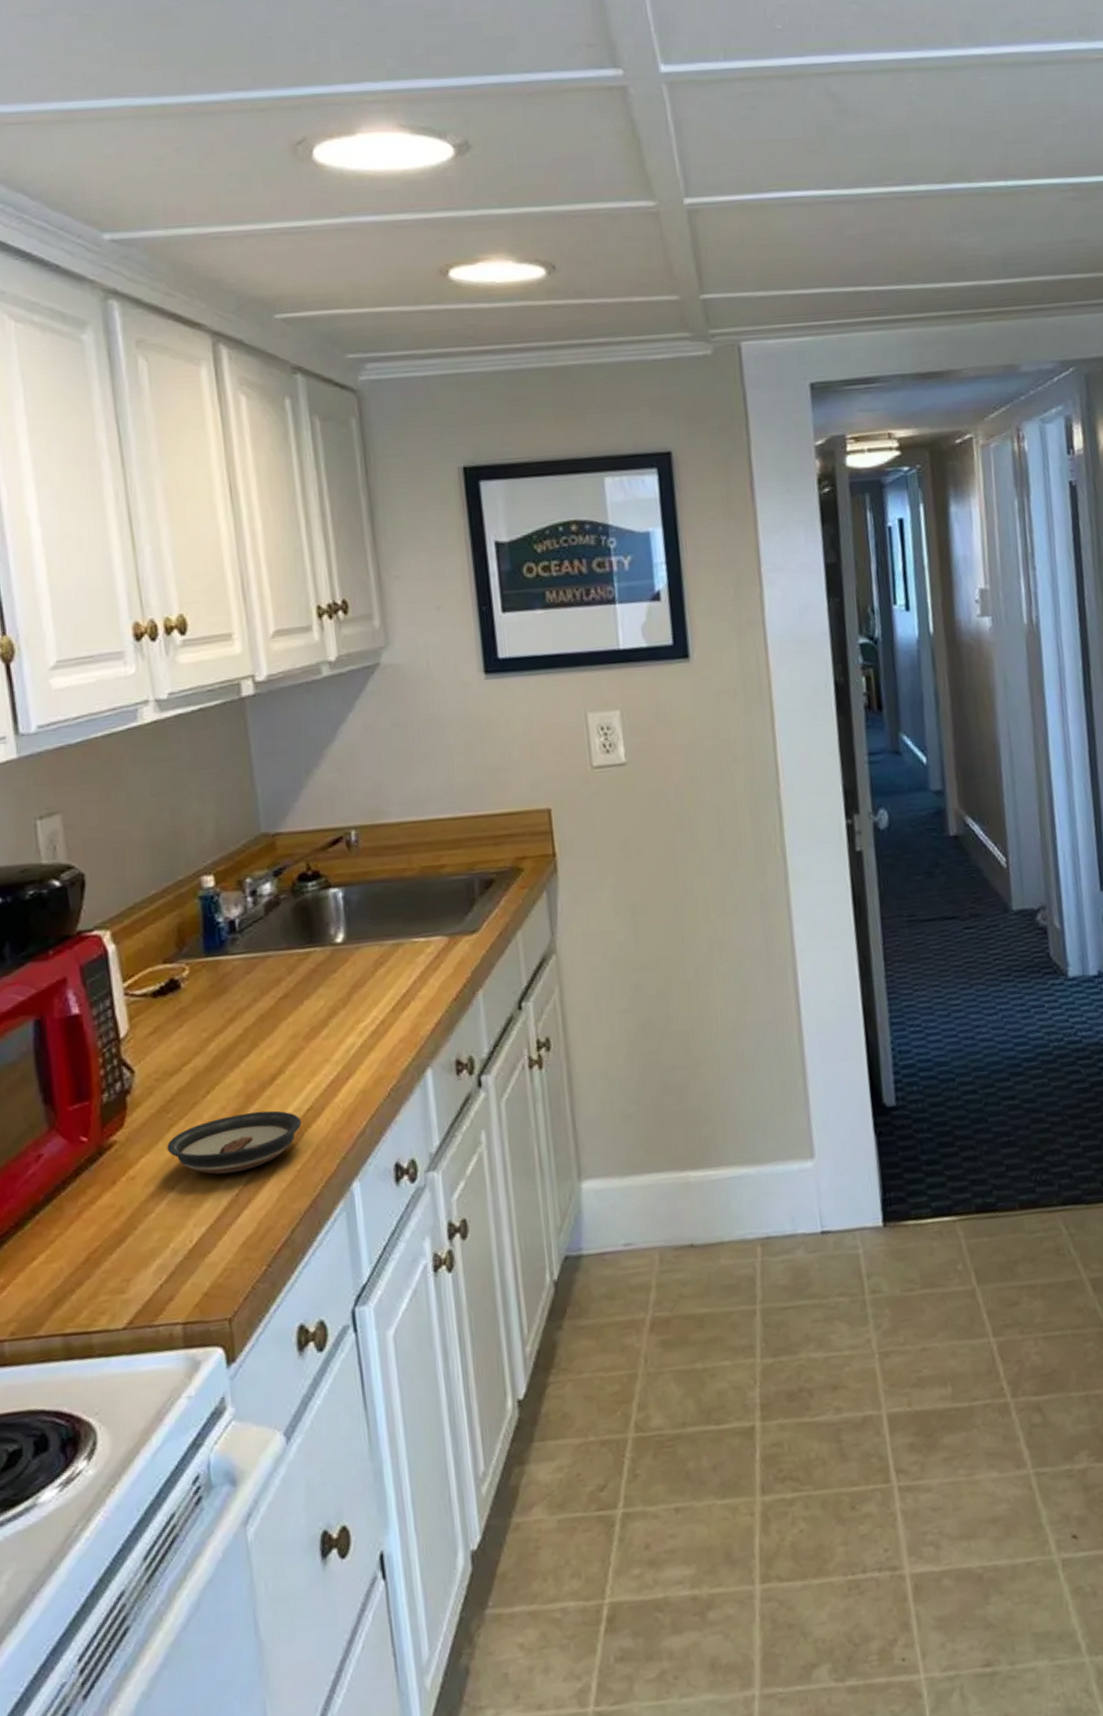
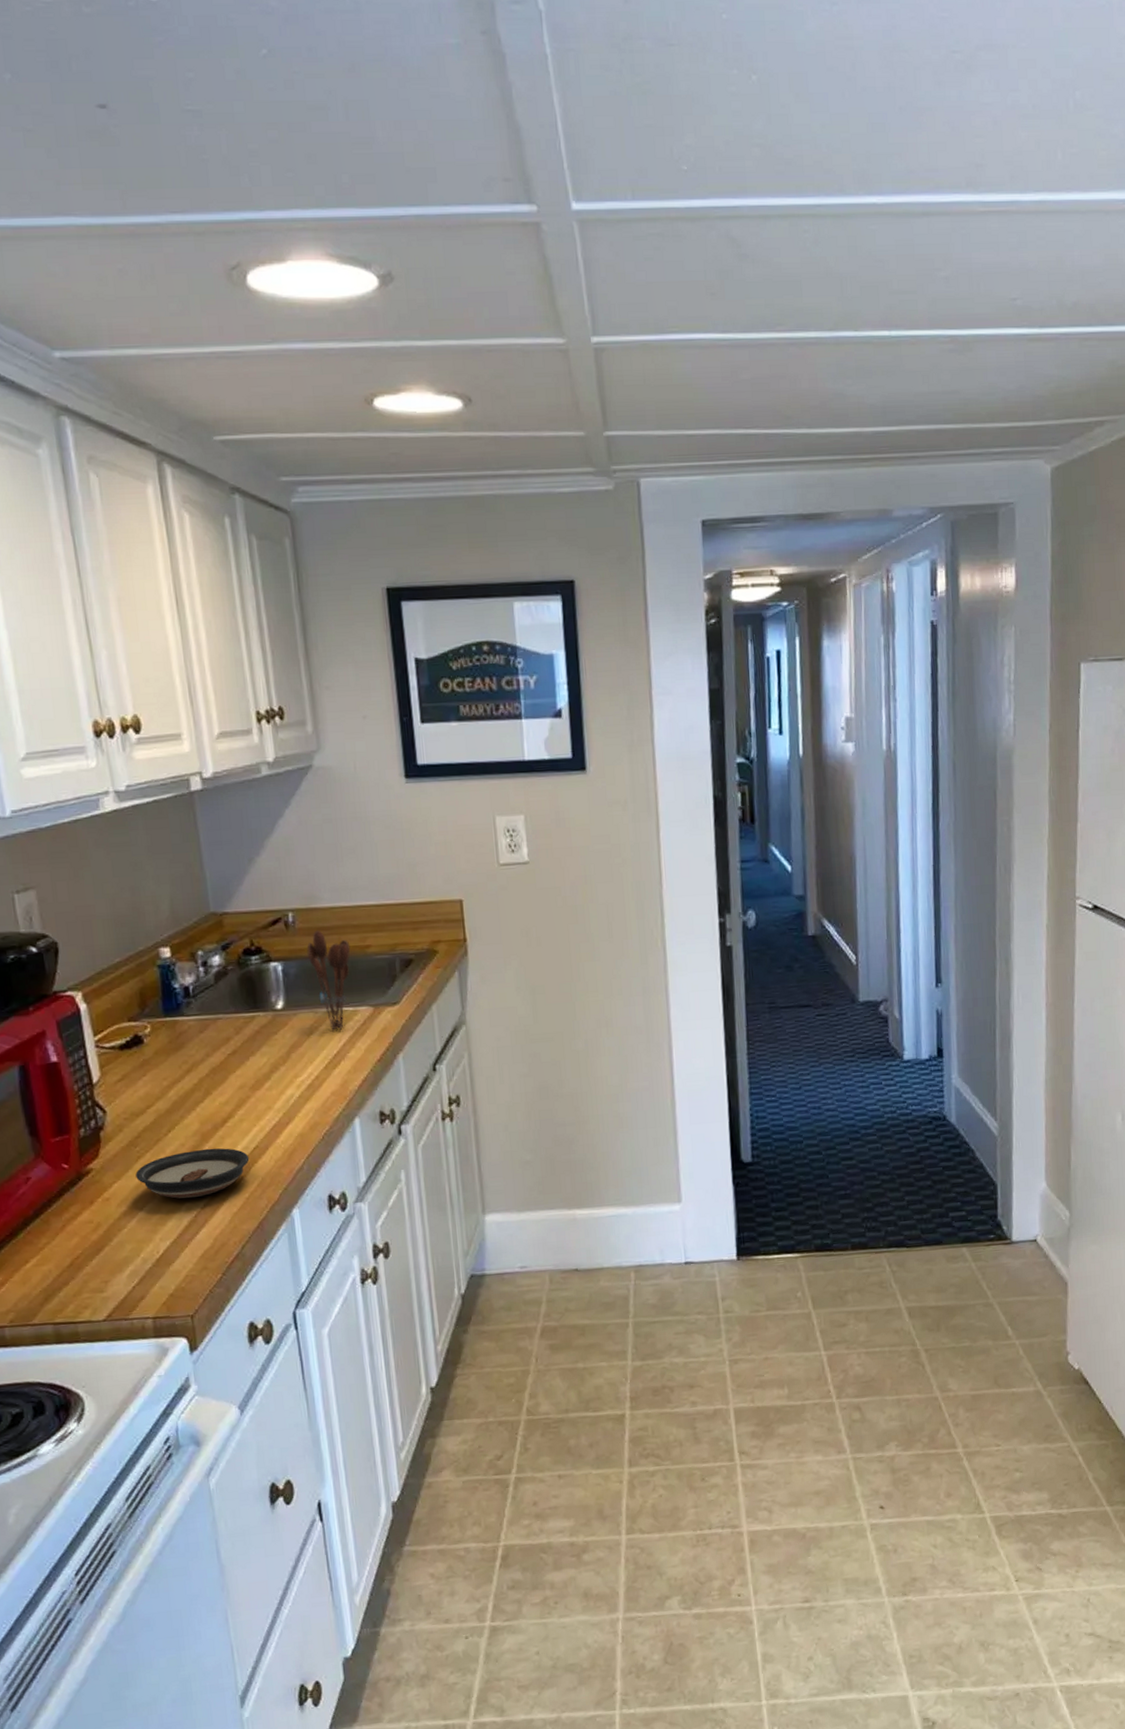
utensil holder: none [371,849,422,966] -> present [306,930,351,1031]

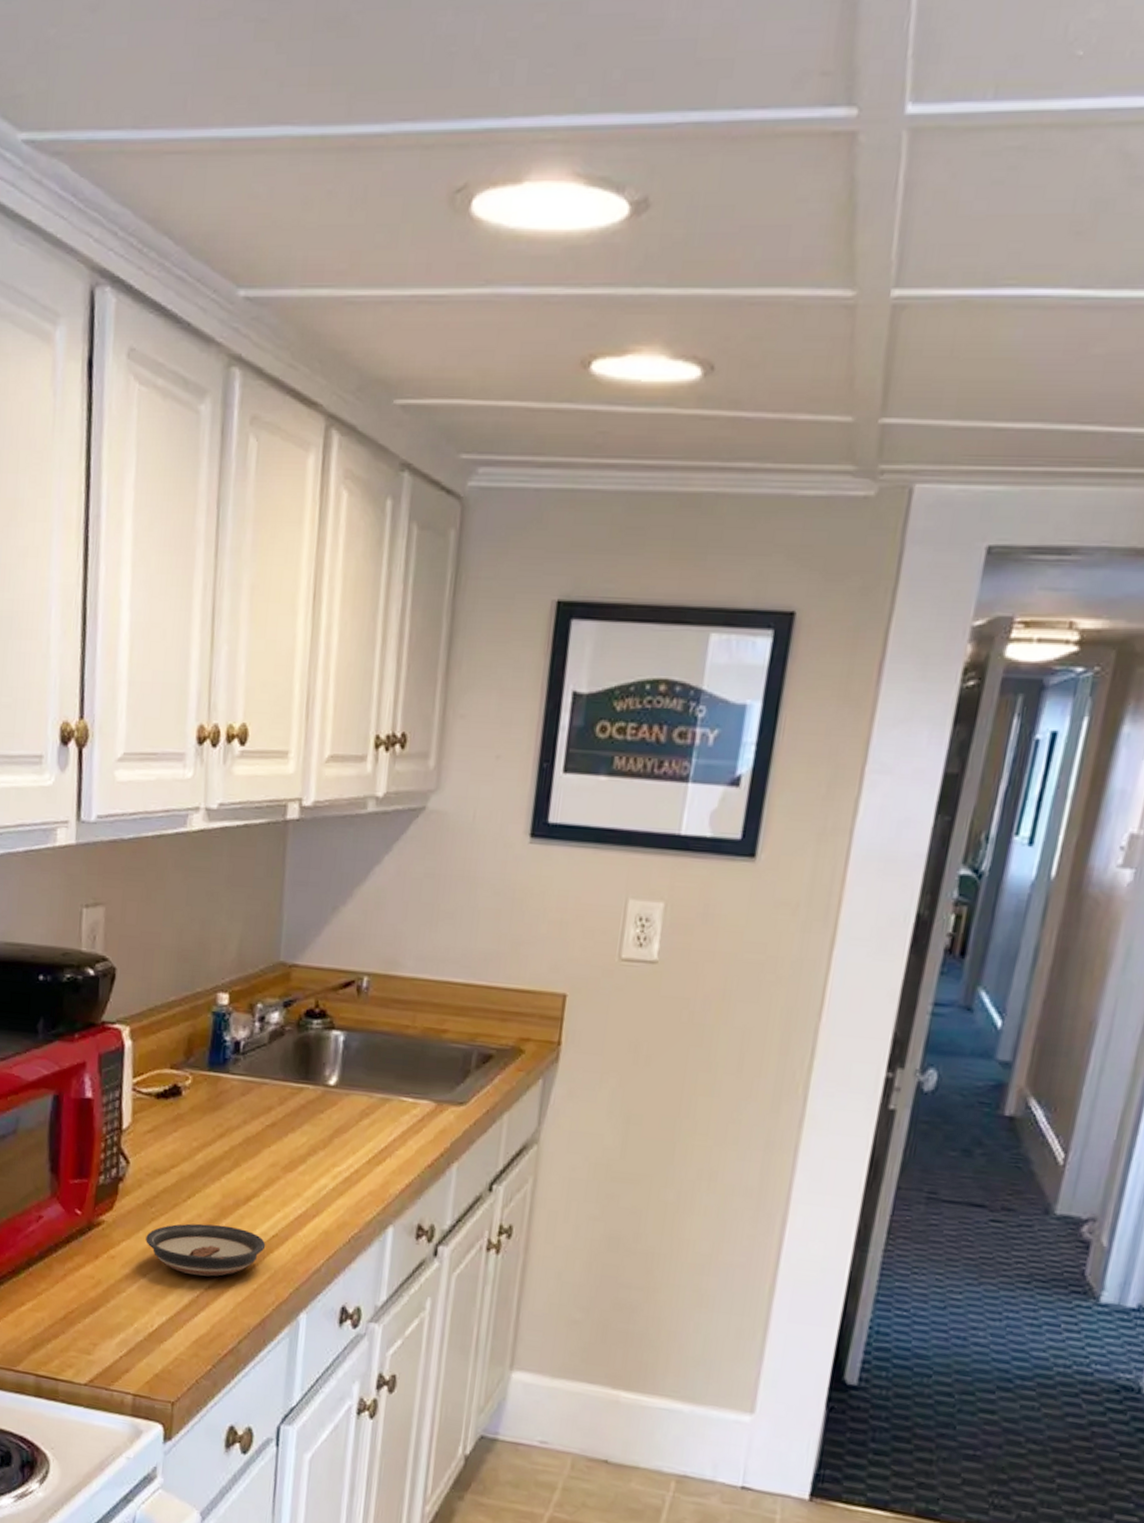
utensil holder: present [306,930,351,1031] -> none [374,1001,425,1122]

